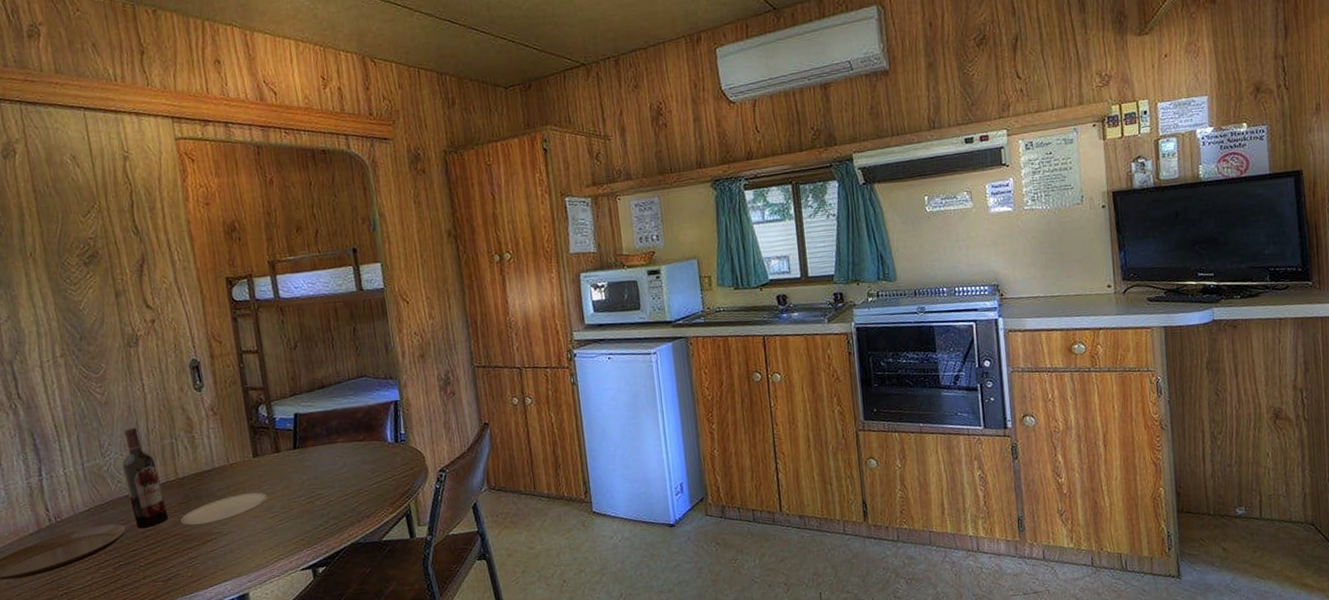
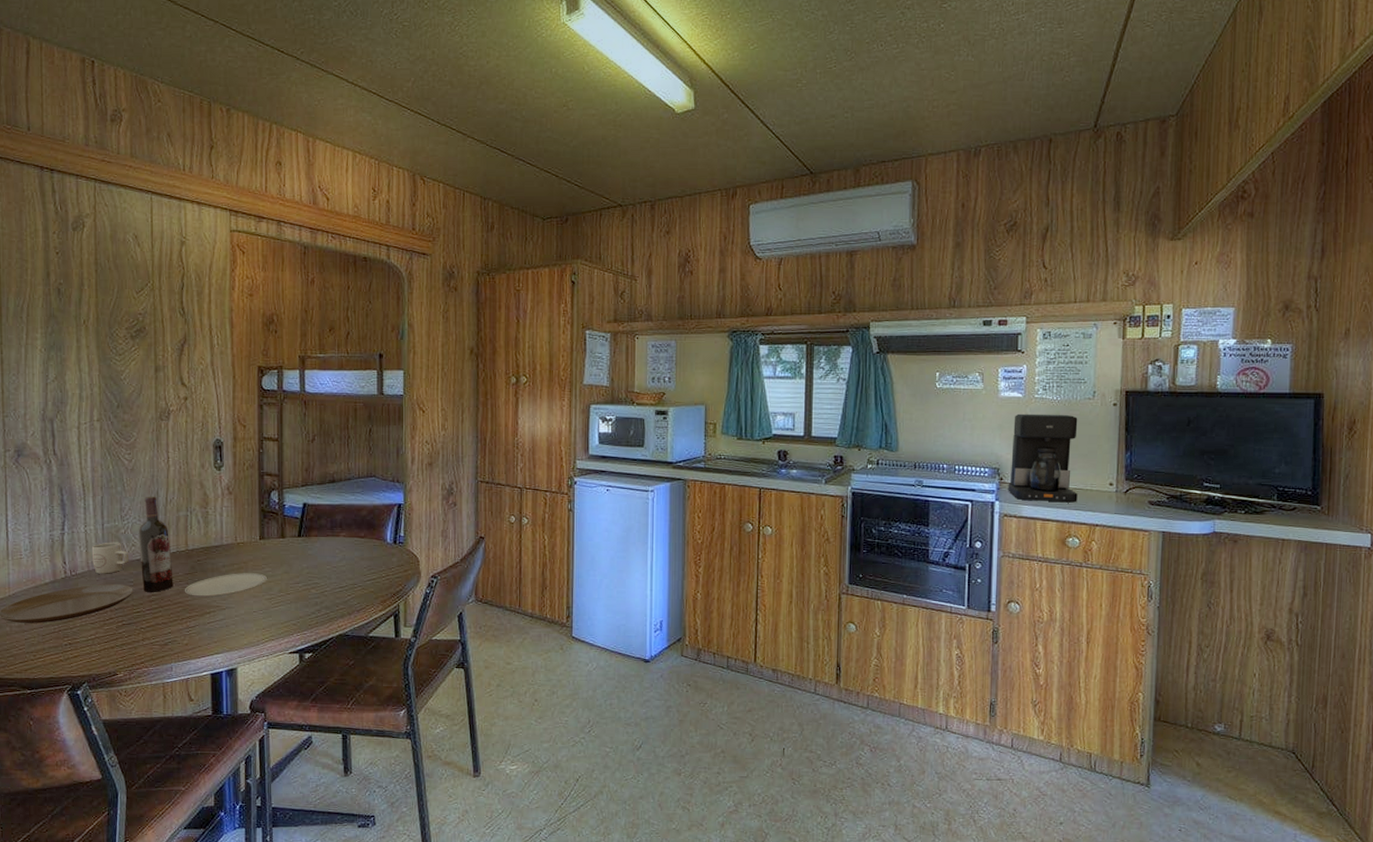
mug: none [74,480,117,517] -> present [91,542,129,574]
coffee maker: none [1007,222,1078,313] -> present [1008,413,1078,503]

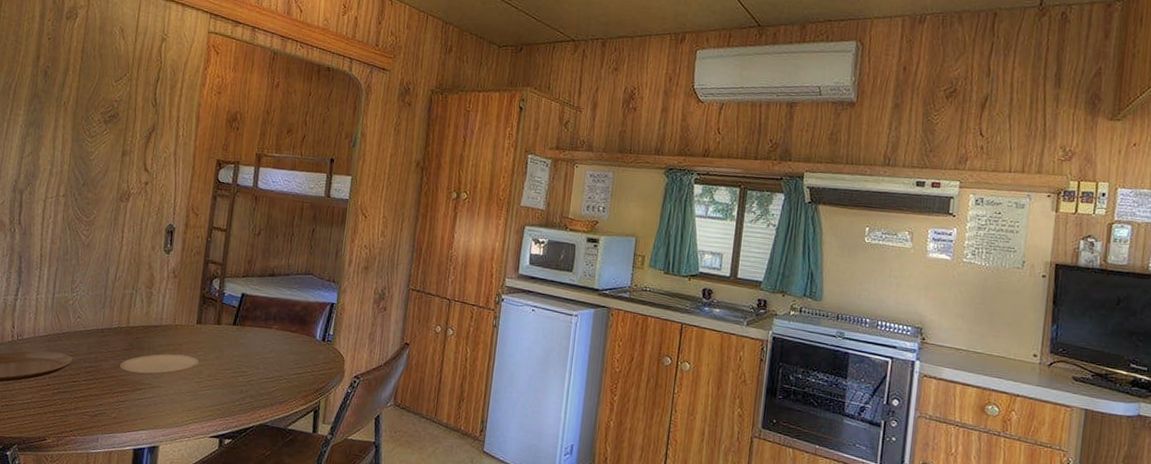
mug: present [91,542,129,574] -> none [38,311,74,342]
wine bottle: present [138,496,174,592] -> none [81,271,114,364]
coffee maker: present [1008,413,1078,503] -> none [929,275,1005,371]

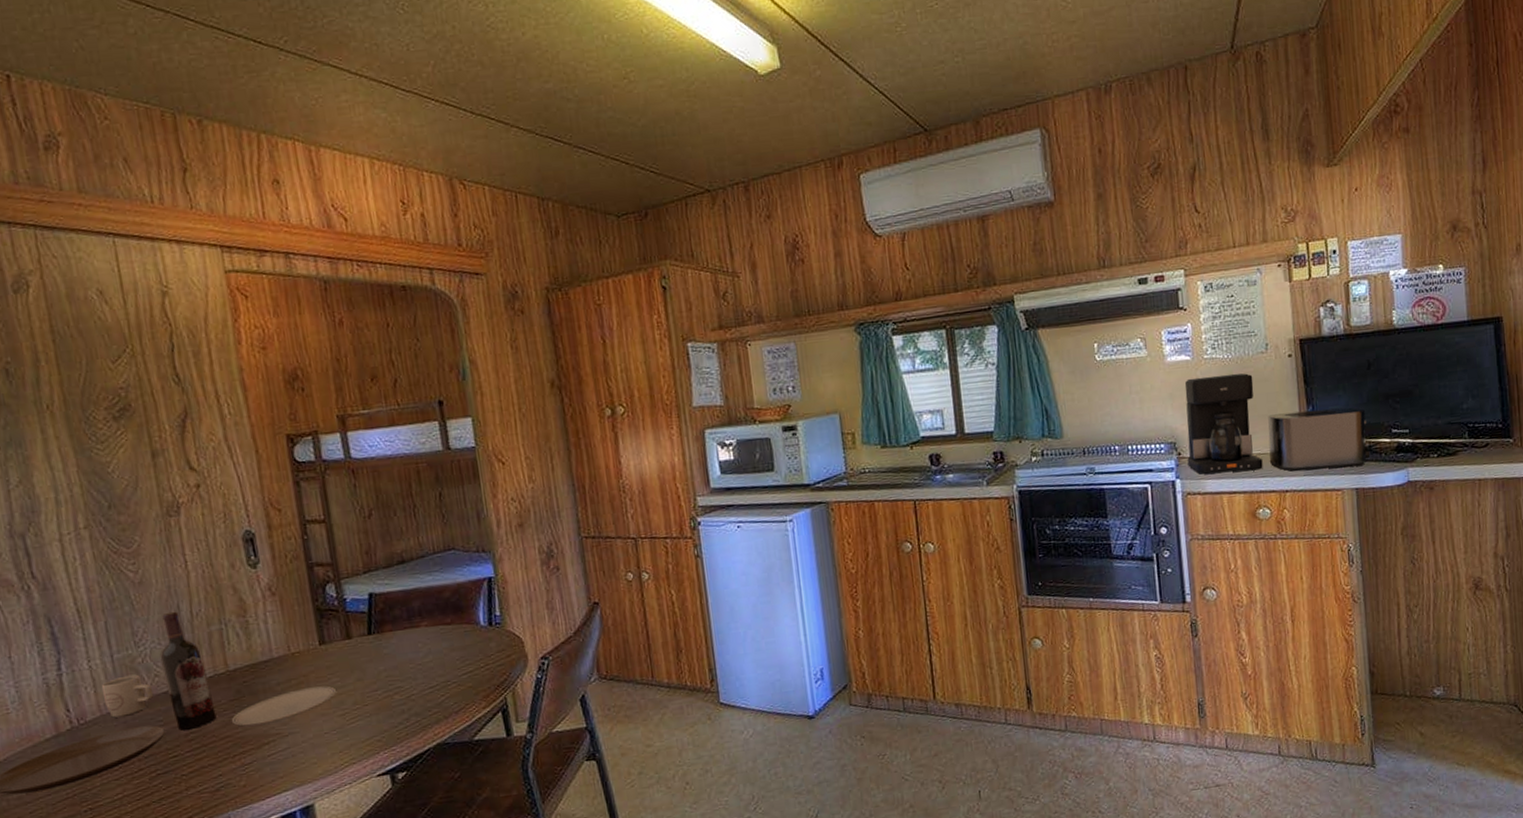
mug: none [38,311,74,342] -> present [101,674,154,718]
wine bottle: none [81,271,114,364] -> present [159,611,217,731]
coffee maker: none [929,275,1005,371] -> present [1184,373,1263,474]
toaster: none [1006,324,1107,391] -> present [1268,407,1371,472]

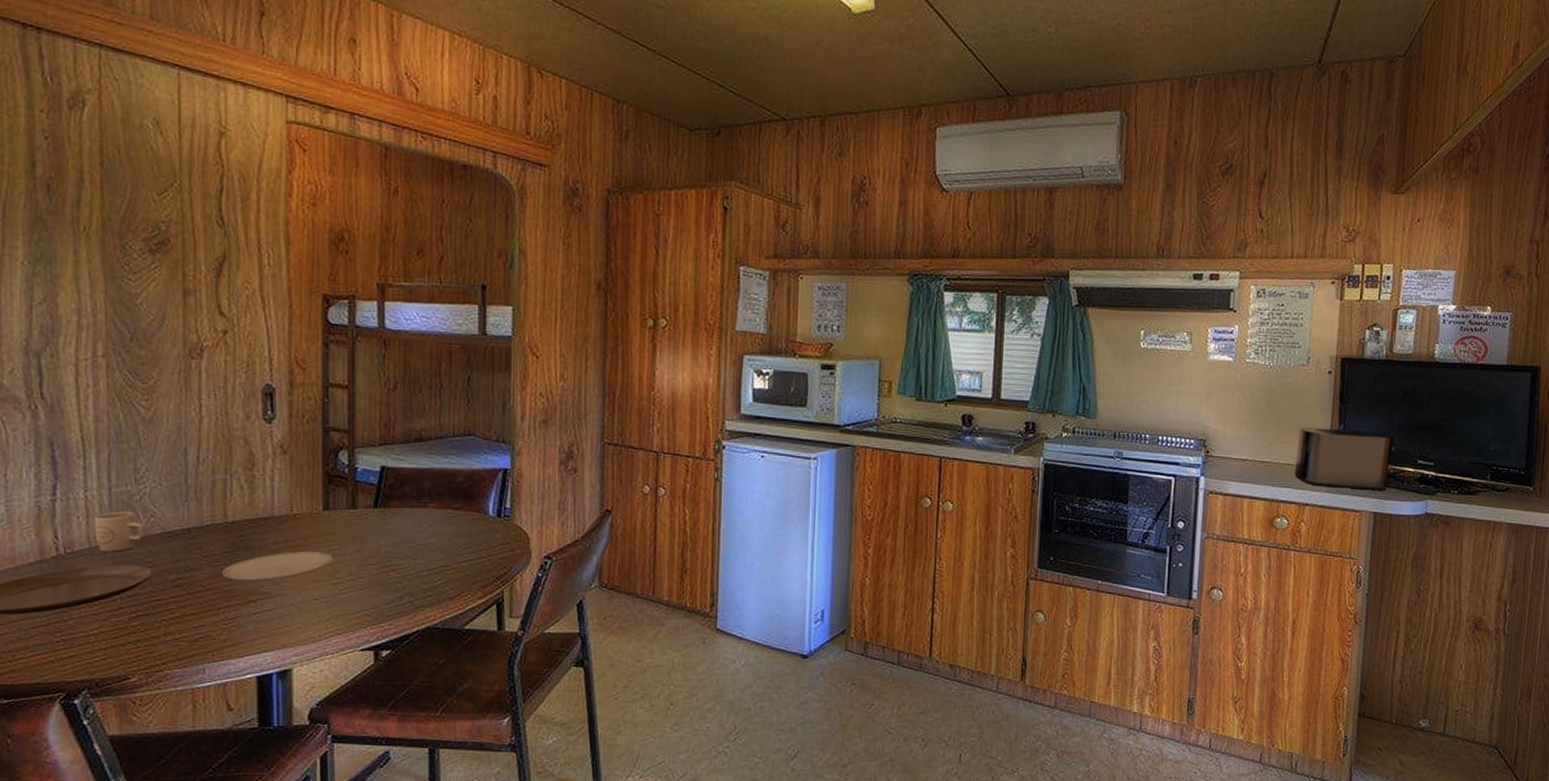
wine bottle: present [159,611,217,731] -> none [159,454,207,575]
coffee maker: present [1184,373,1263,474] -> none [1214,379,1291,480]

